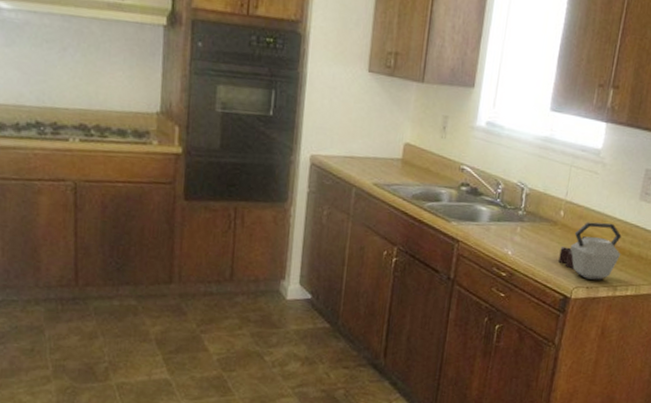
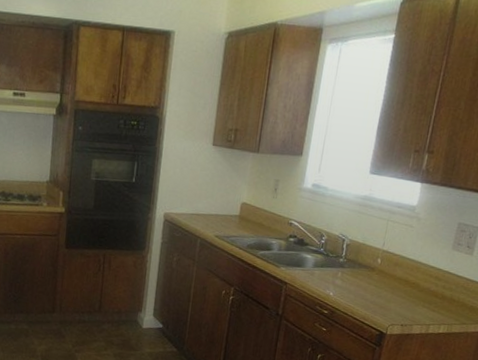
kettle: present [558,222,622,280] -> none [375,268,435,319]

